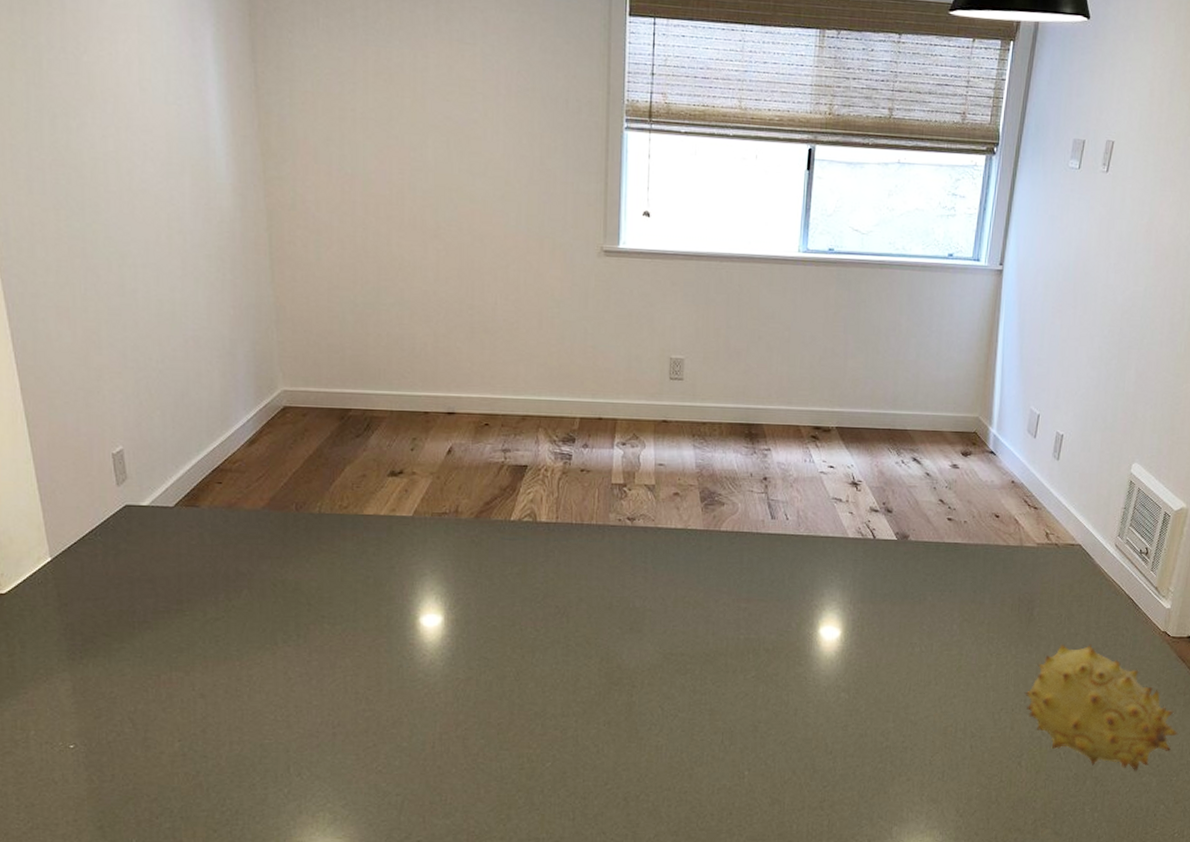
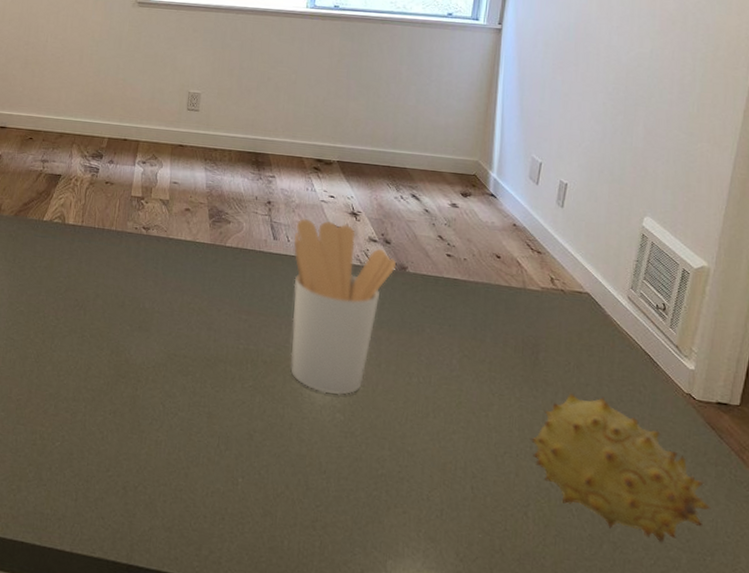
utensil holder: none [793,492,899,675] -> present [290,218,397,395]

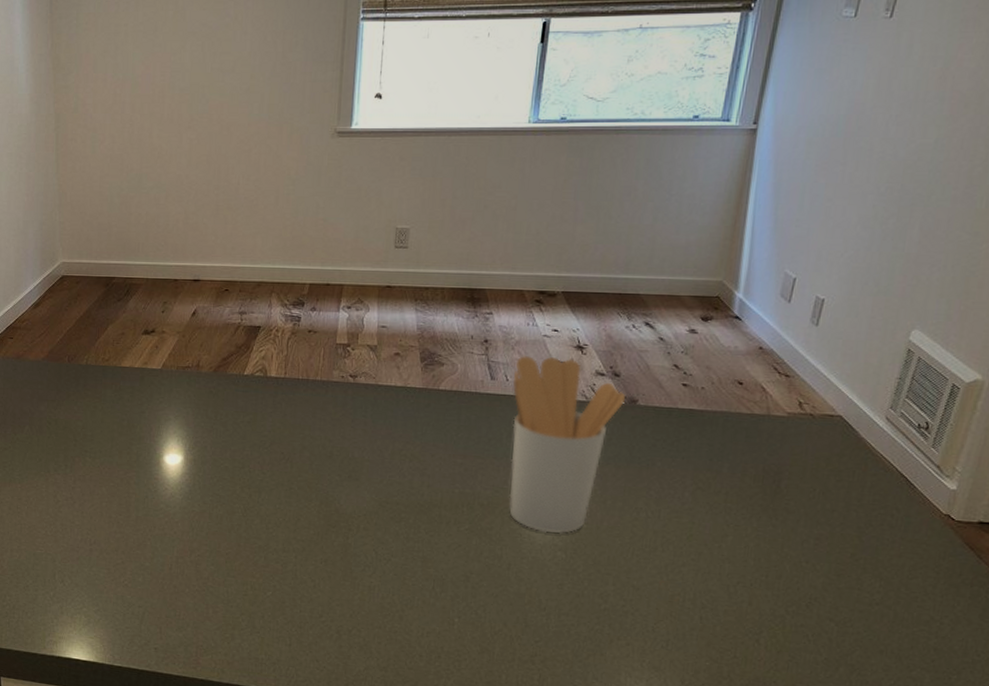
fruit: present [530,392,712,545] -> none [766,519,962,665]

